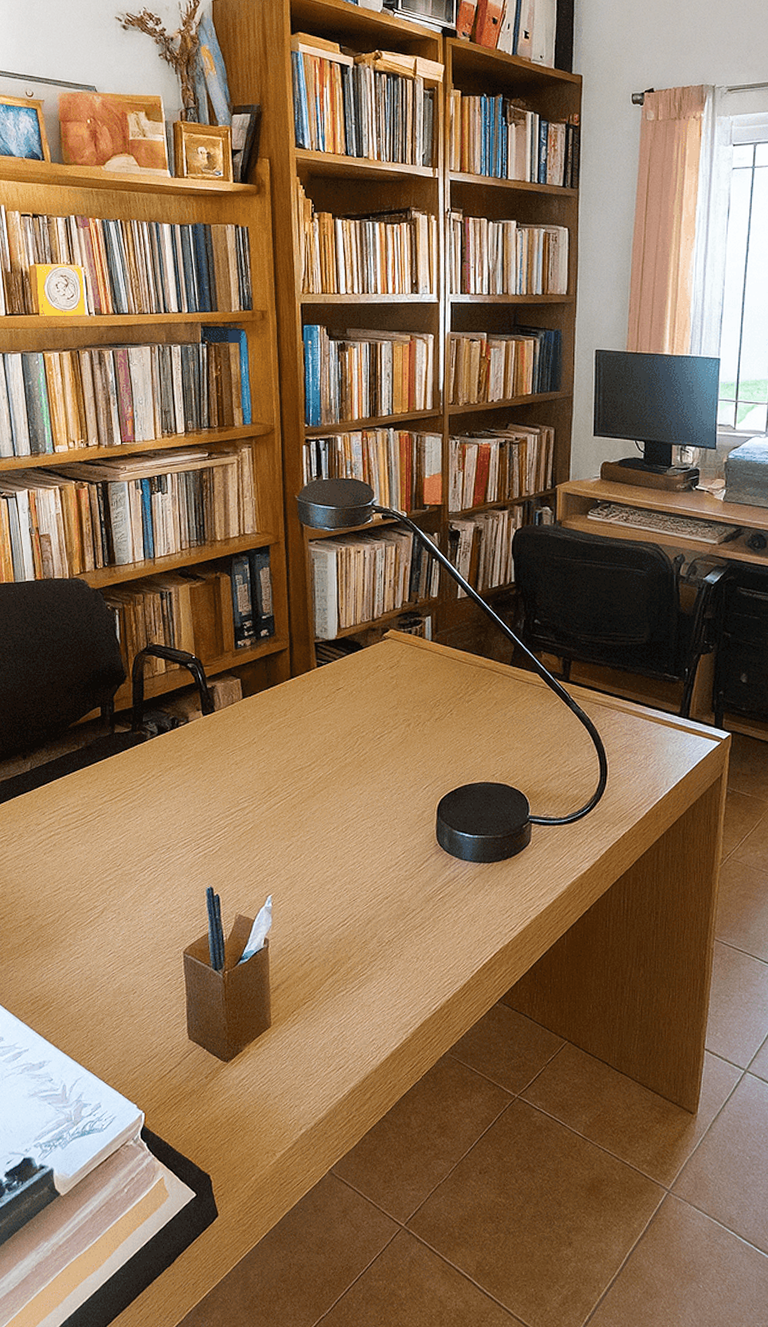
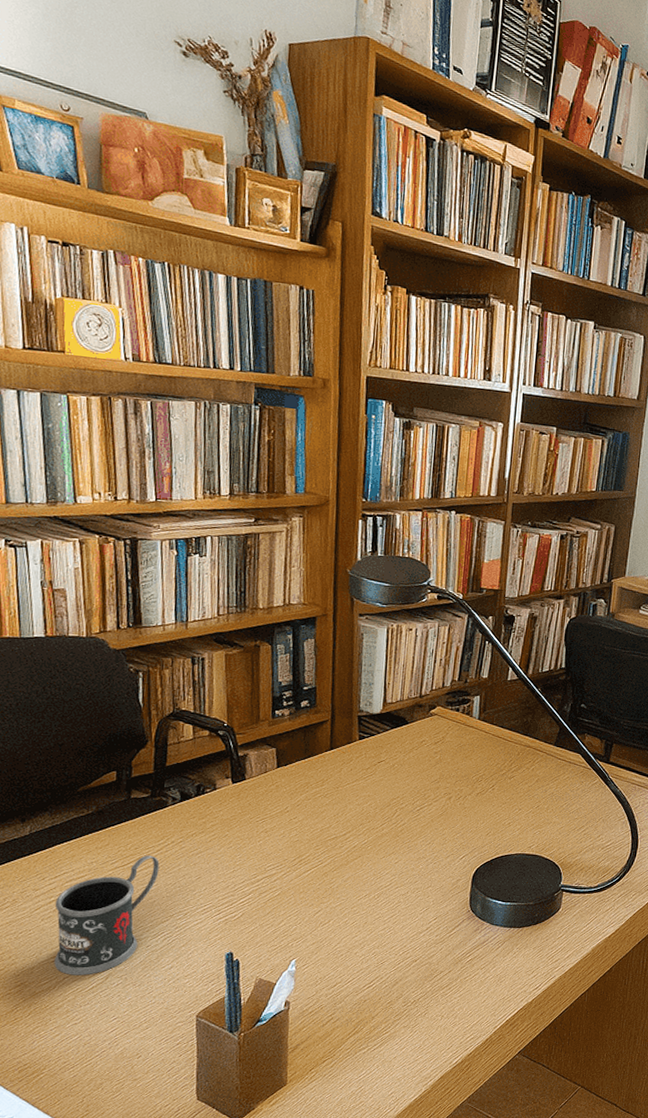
mug: none [54,789,143,909] -> present [54,855,160,976]

